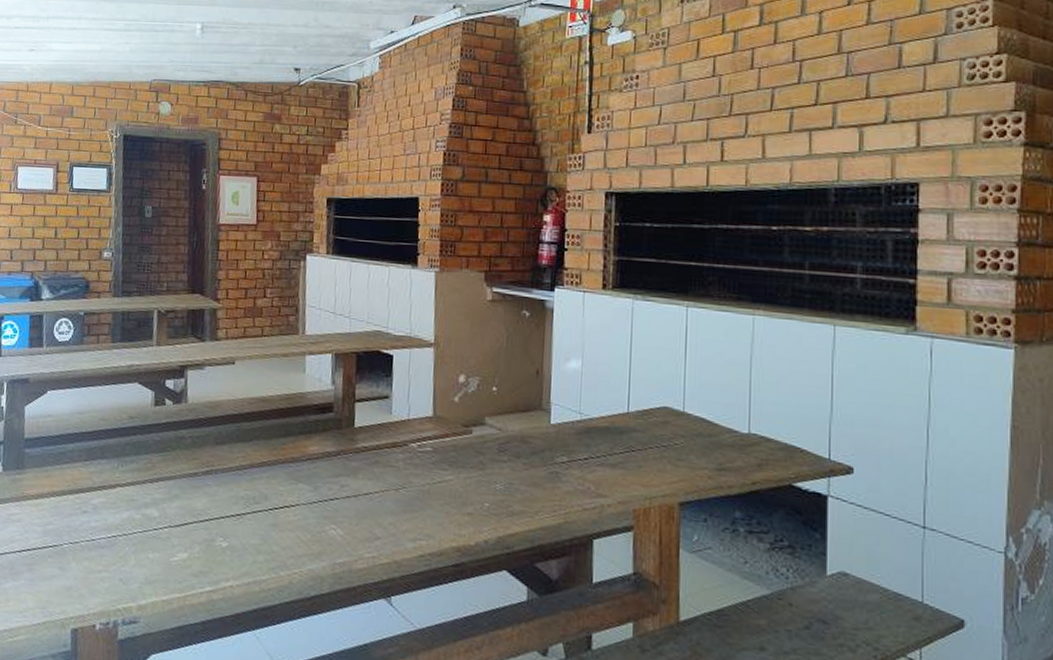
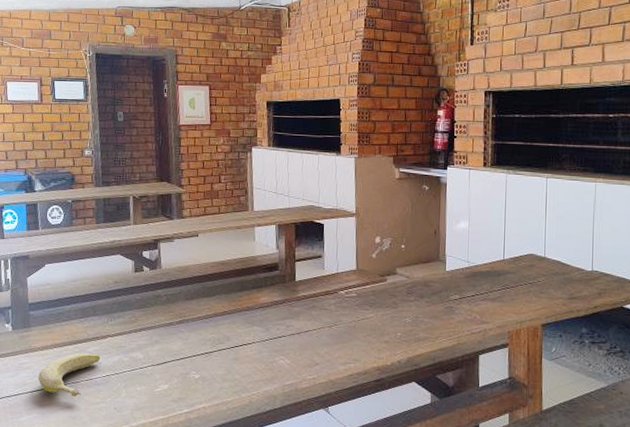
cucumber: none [28,505,107,561] -> present [37,353,101,396]

